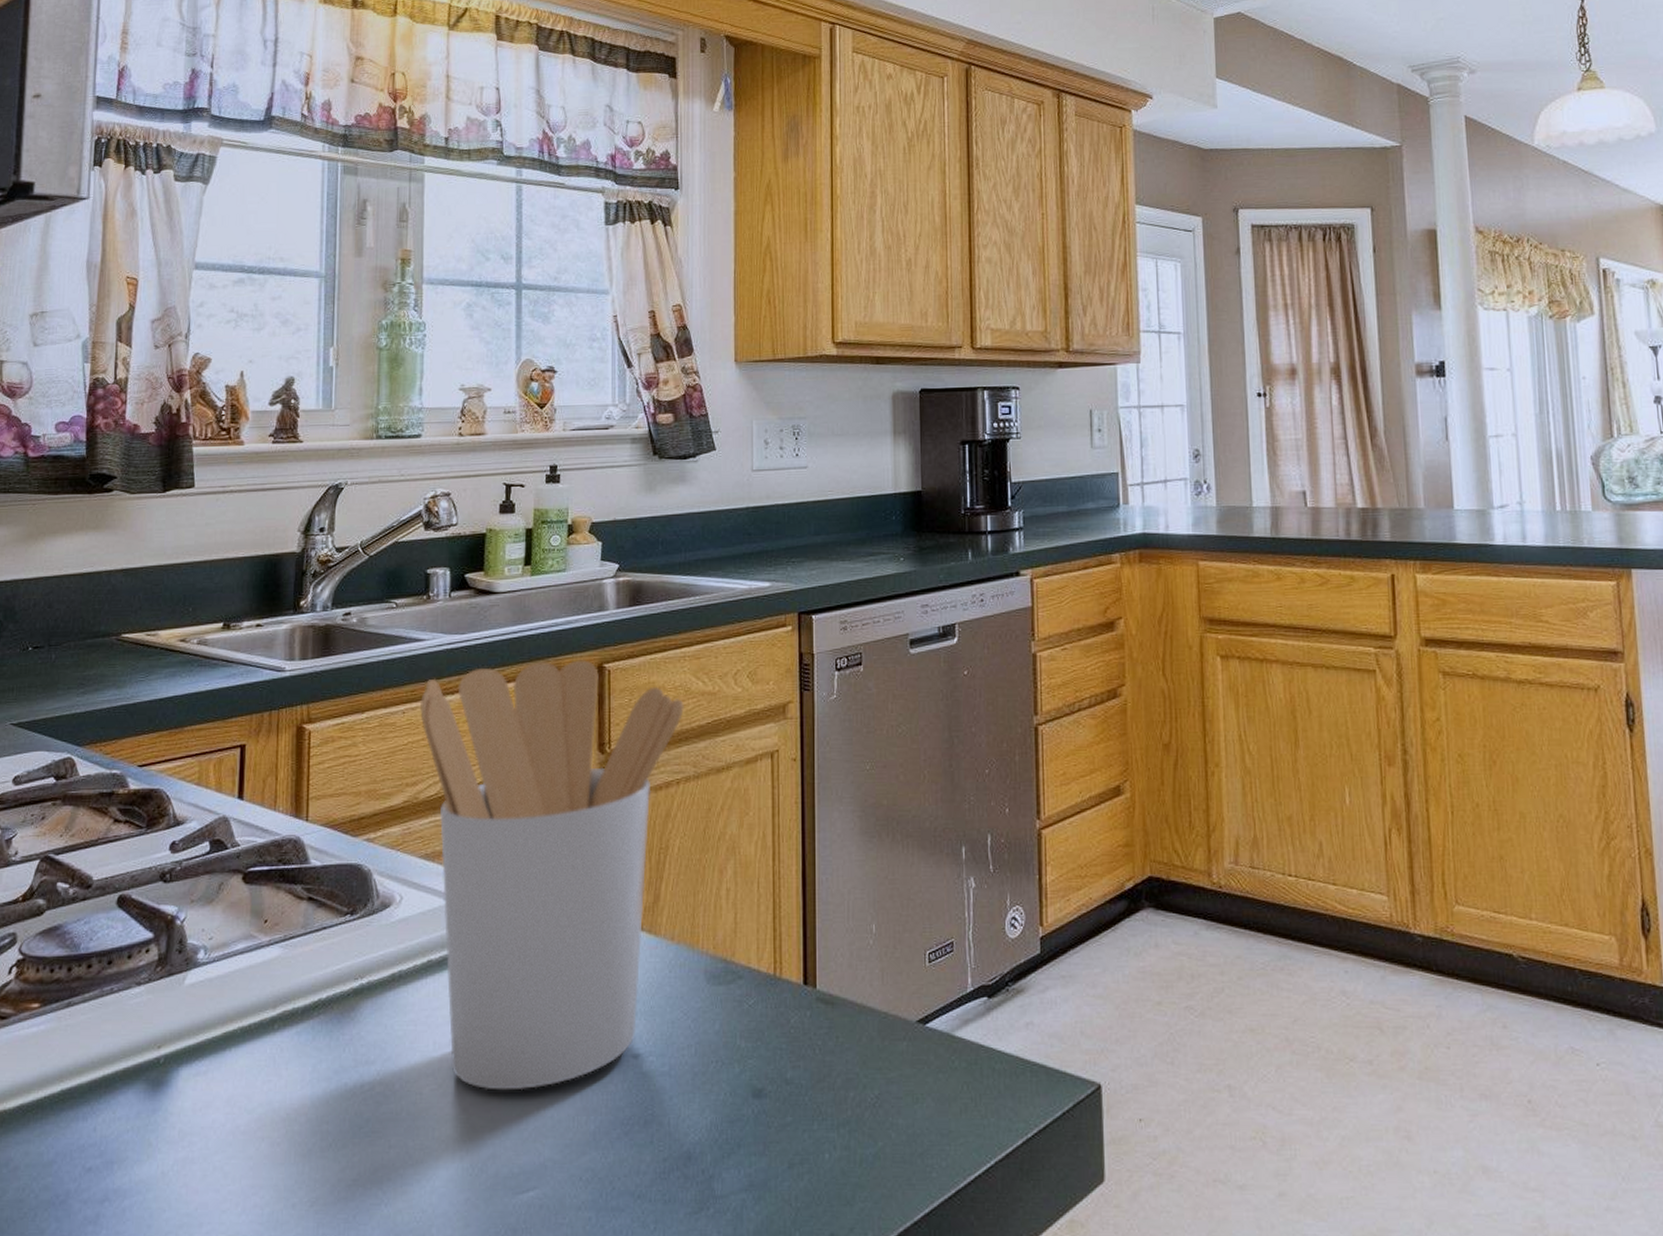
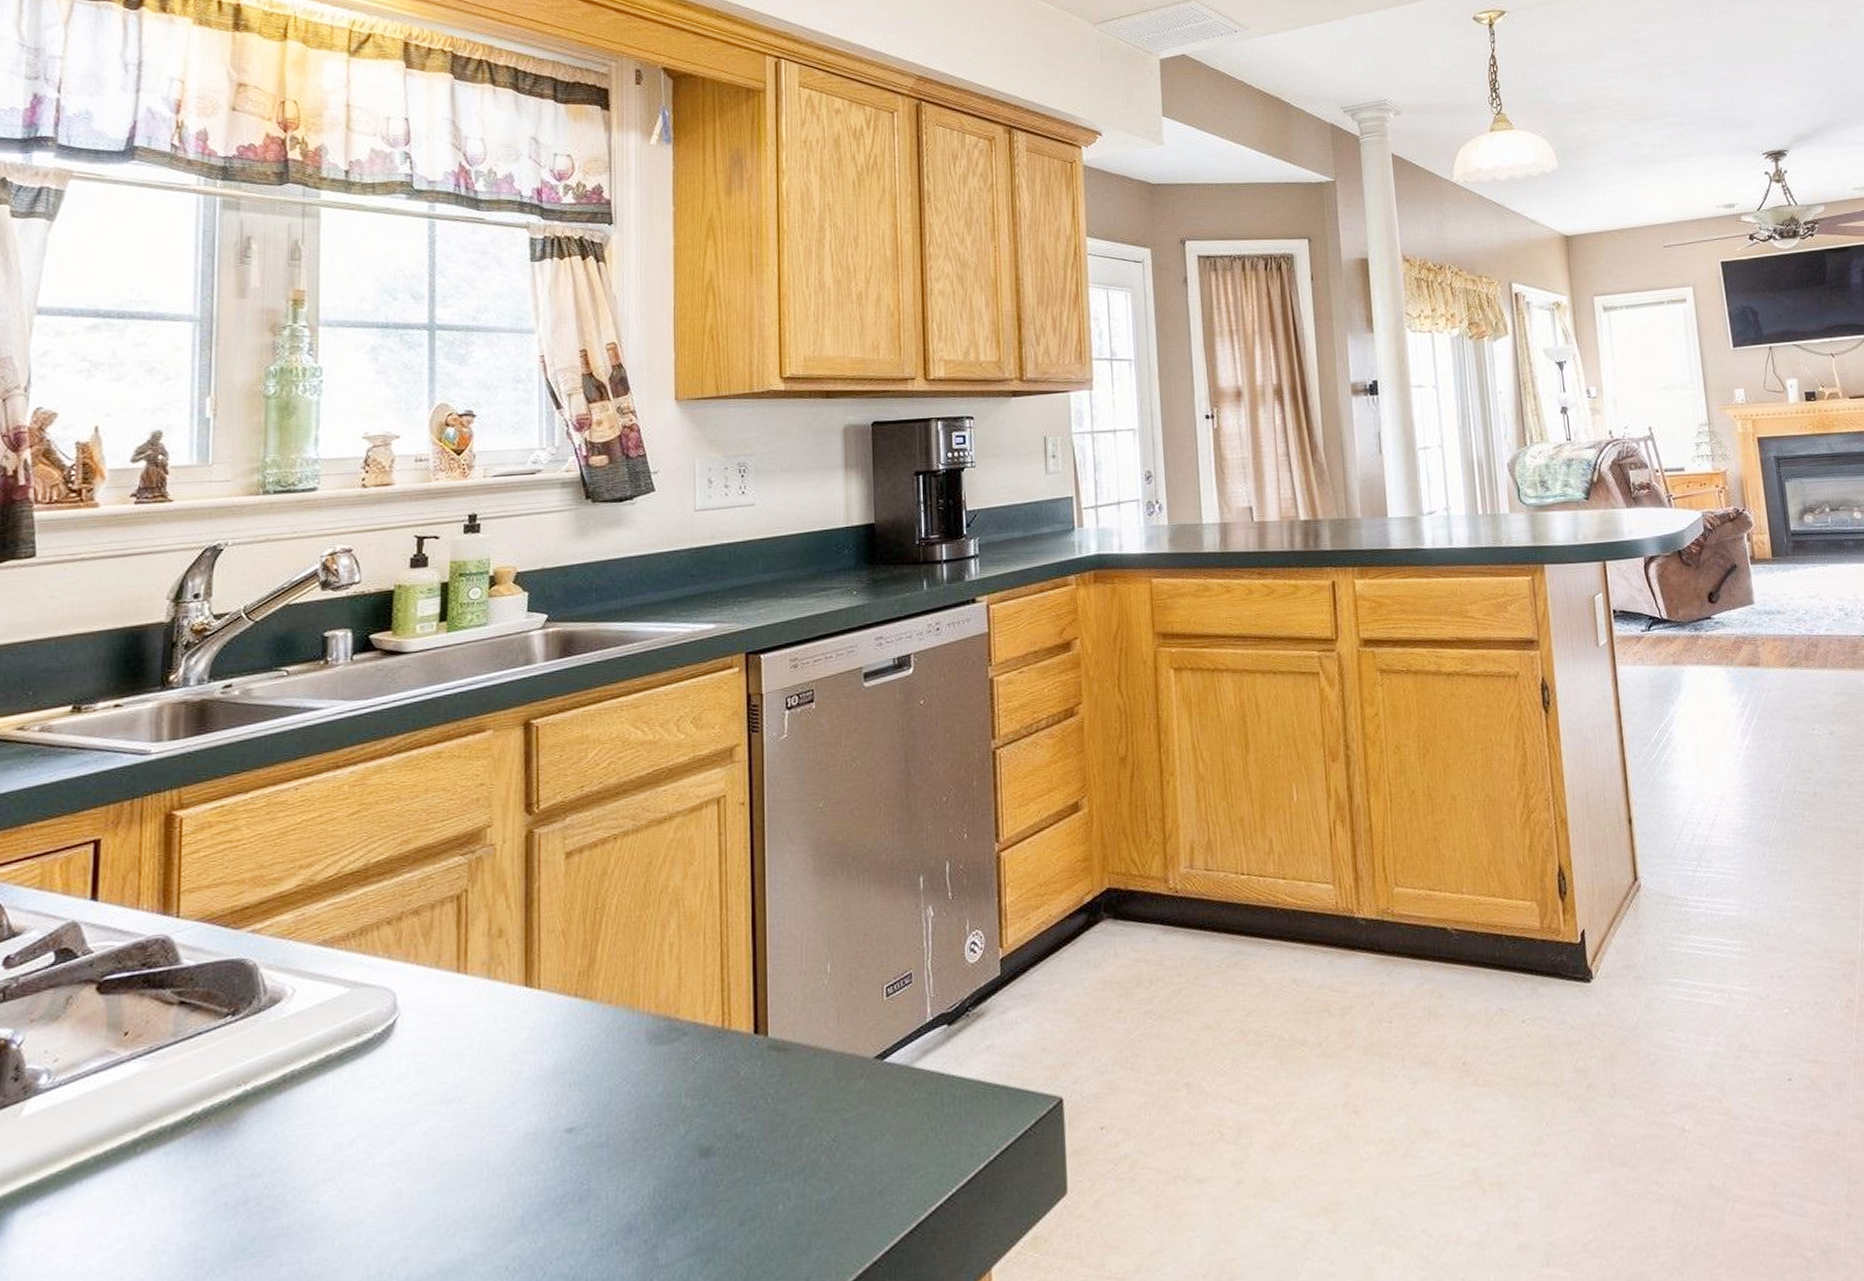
utensil holder: present [420,660,684,1091] -> none [316,717,622,1189]

